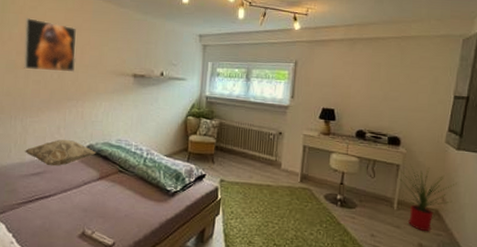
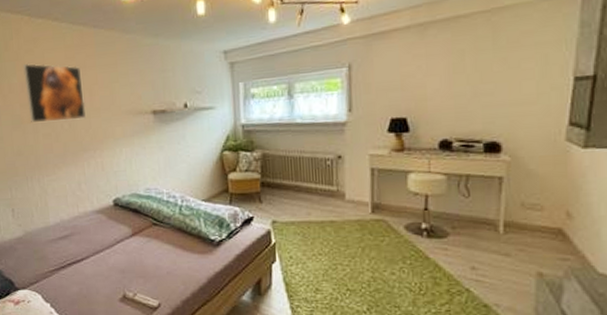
decorative pillow: present [24,139,96,166] -> none [47,196,124,227]
house plant: present [398,164,457,232] -> none [502,174,586,257]

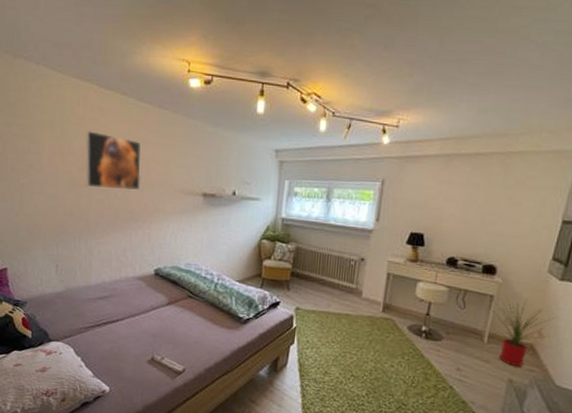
house plant: none [502,174,586,257] -> present [491,295,557,367]

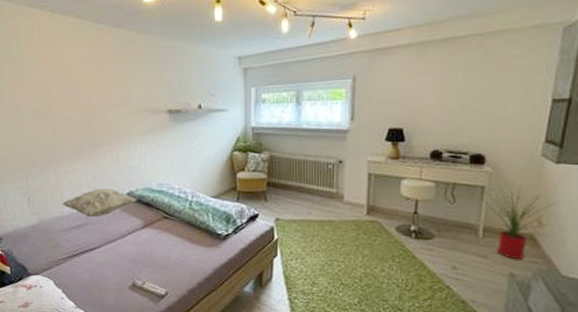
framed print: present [85,131,142,191] -> none [43,58,104,116]
decorative pillow: none [90,262,164,290] -> present [62,189,137,218]

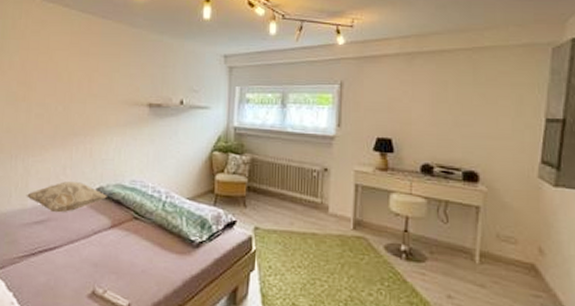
house plant: present [483,184,556,260] -> none [479,205,557,292]

